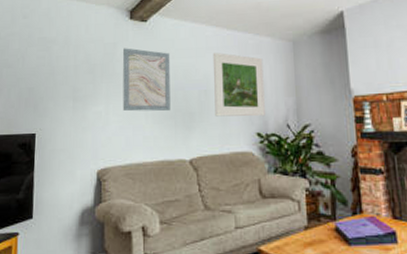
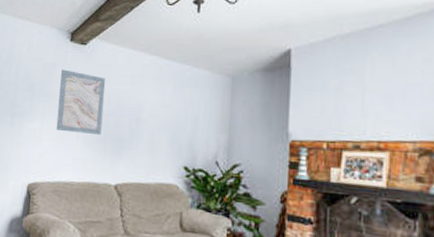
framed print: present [212,53,265,117] -> none [144,82,199,151]

